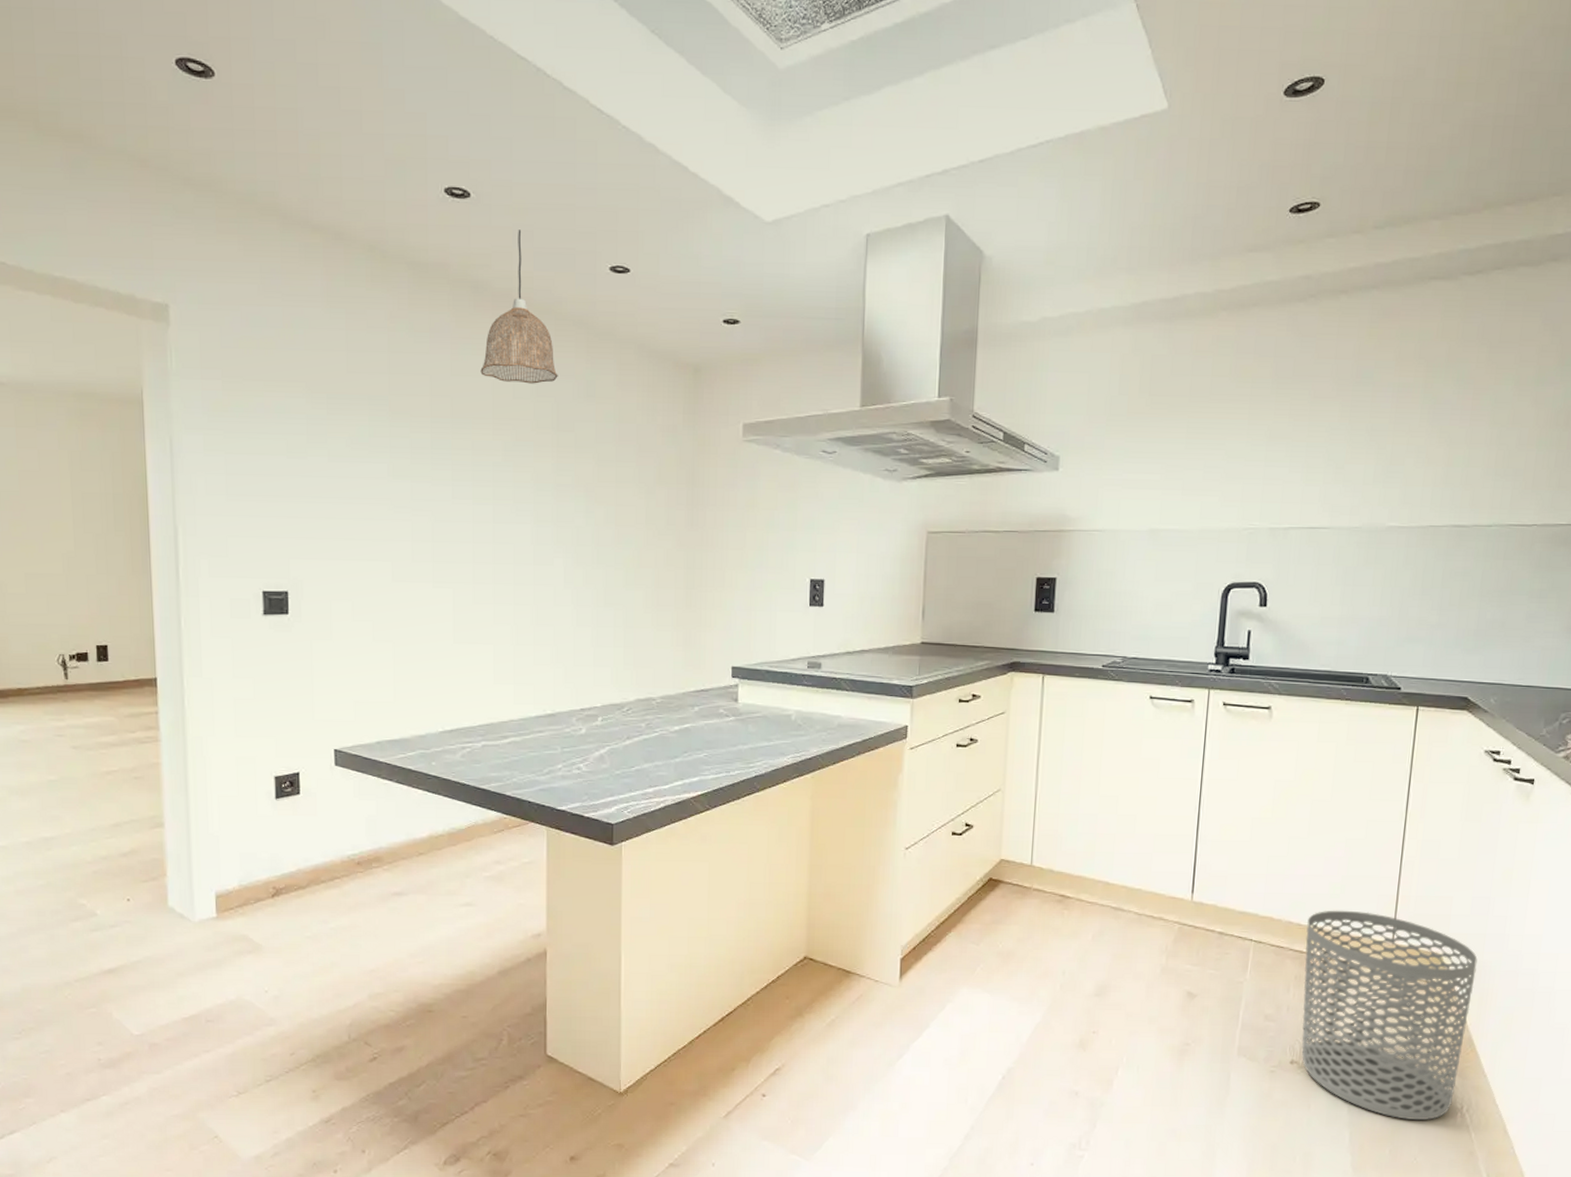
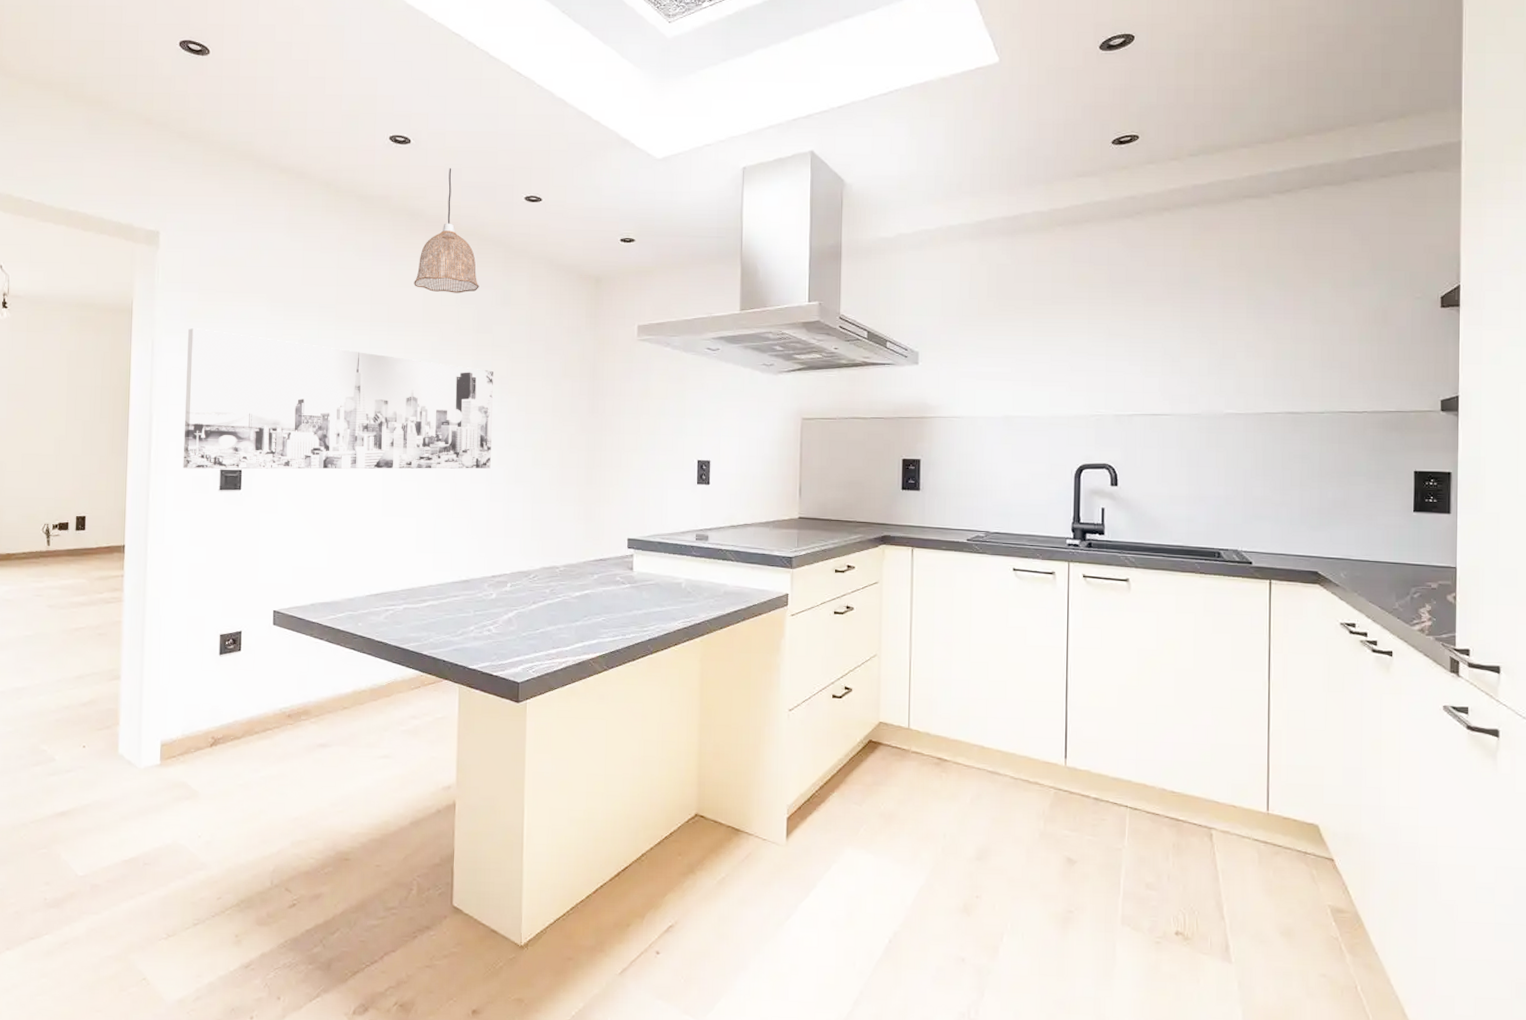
wall art: none [213,424,577,591] -> present [183,328,493,470]
waste bin: present [1301,910,1478,1121] -> none [1180,778,1355,999]

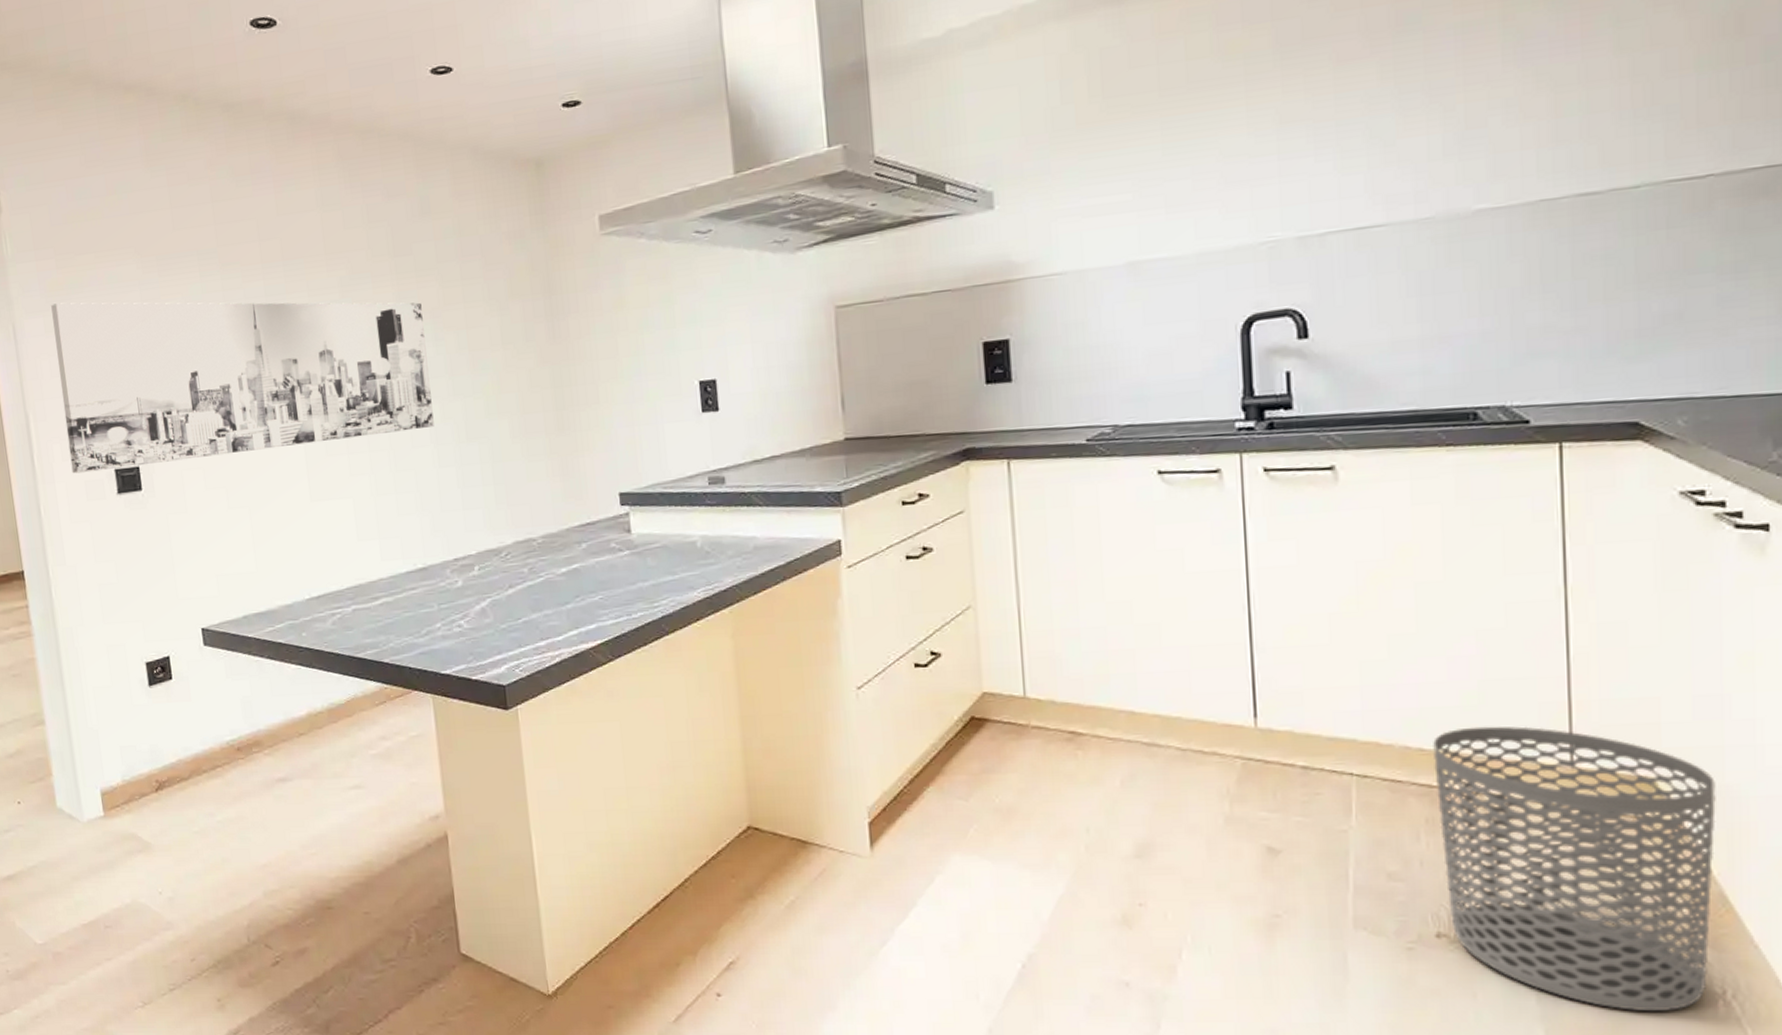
pendant lamp: present [414,168,479,293] -> none [307,48,389,213]
waste bin: none [1180,778,1355,999] -> present [1433,726,1716,1012]

